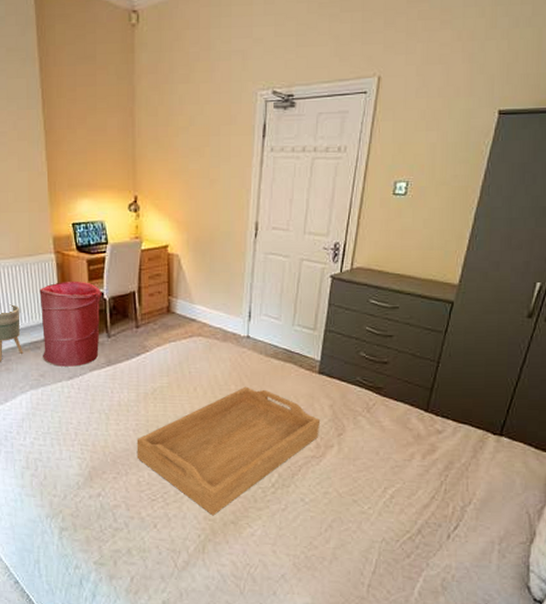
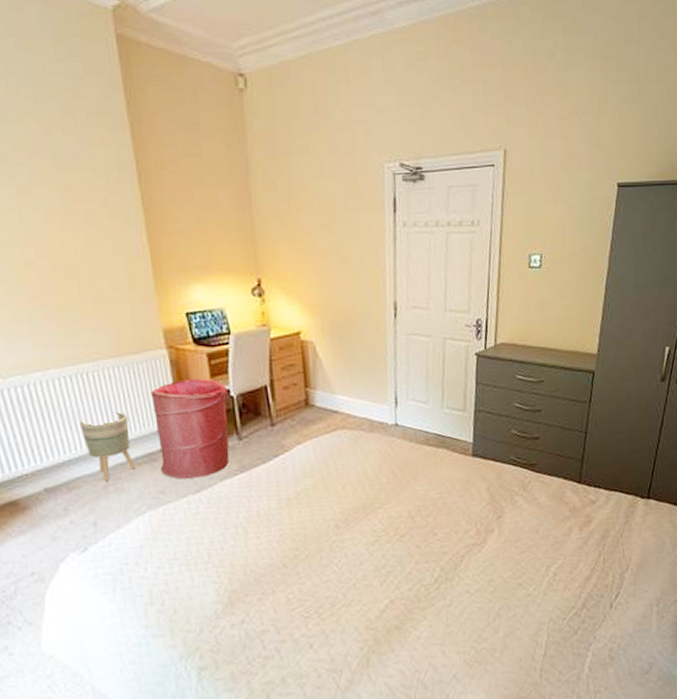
serving tray: present [136,386,321,516] -> none [282,478,479,625]

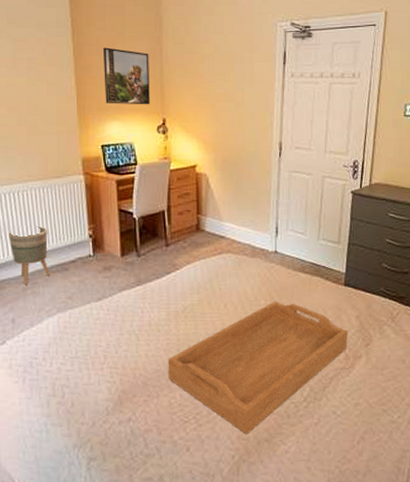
laundry hamper: present [151,378,229,480] -> none [68,201,132,288]
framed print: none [179,195,241,264] -> present [103,47,150,105]
serving tray: none [282,478,479,625] -> present [168,301,349,435]

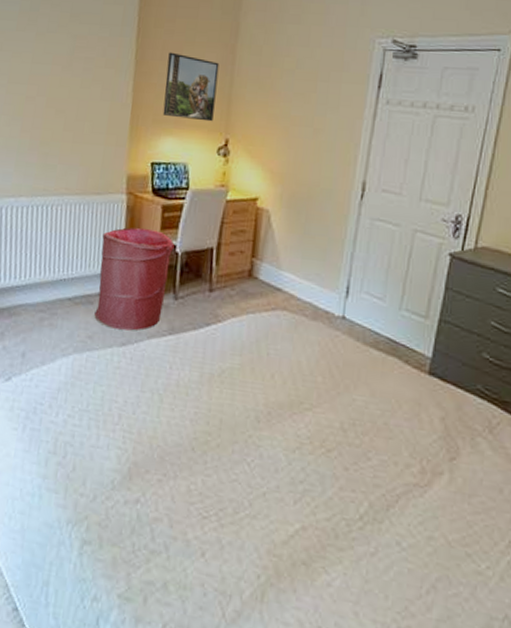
planter: present [9,226,51,285] -> none [34,247,77,315]
laundry hamper: none [68,201,132,288] -> present [94,227,175,331]
serving tray: present [168,301,349,435] -> none [190,380,428,550]

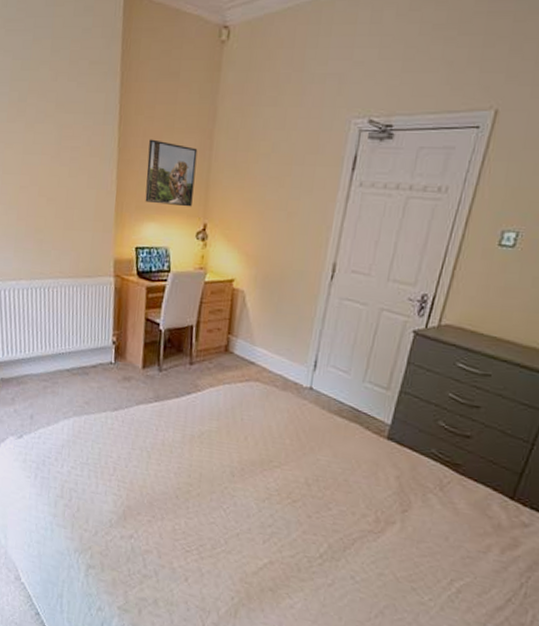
laundry hamper: present [94,227,175,331] -> none [90,307,158,398]

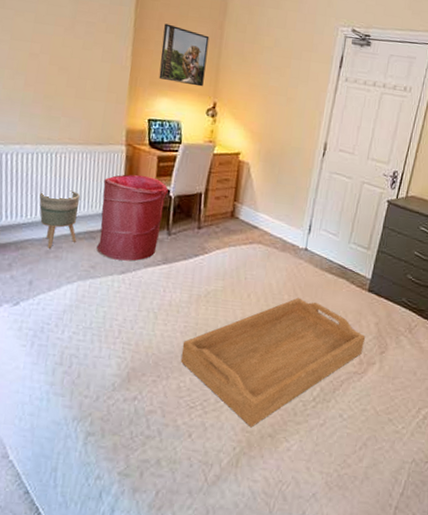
planter: none [35,325,73,384] -> present [39,190,81,249]
laundry hamper: none [90,307,158,398] -> present [96,174,169,261]
serving tray: none [175,442,384,579] -> present [180,297,366,428]

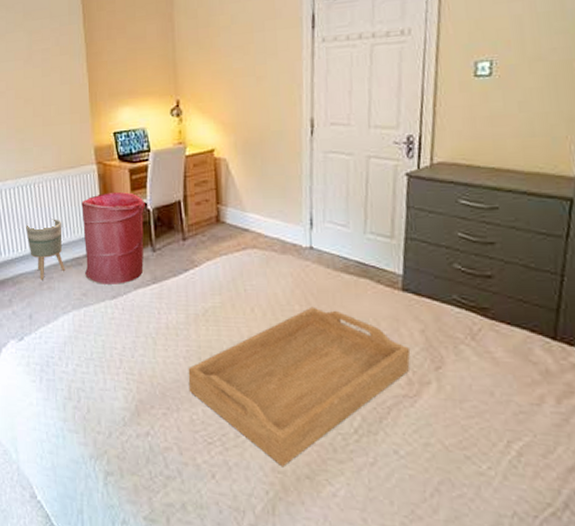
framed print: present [159,23,210,87] -> none [114,30,162,89]

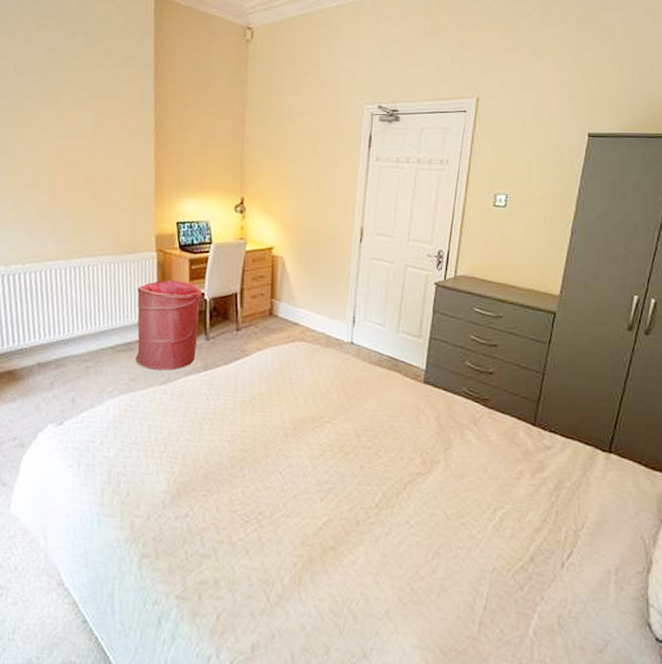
planter: present [26,219,66,280] -> none [75,302,116,364]
serving tray: present [188,306,411,467] -> none [230,395,426,541]

